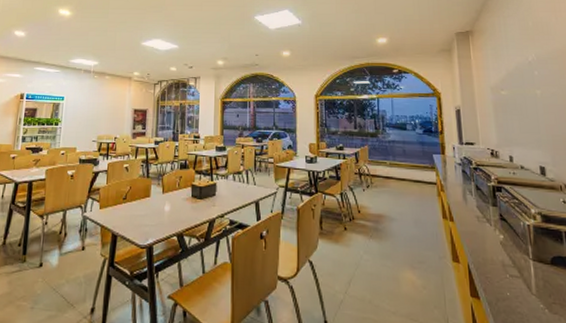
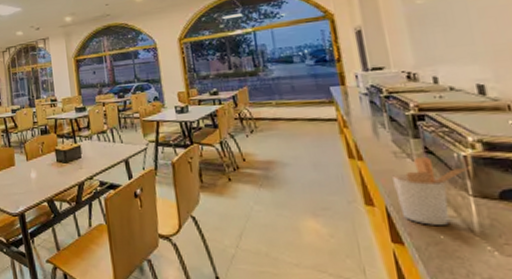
utensil holder: none [475,222,532,283] -> present [393,156,471,225]

